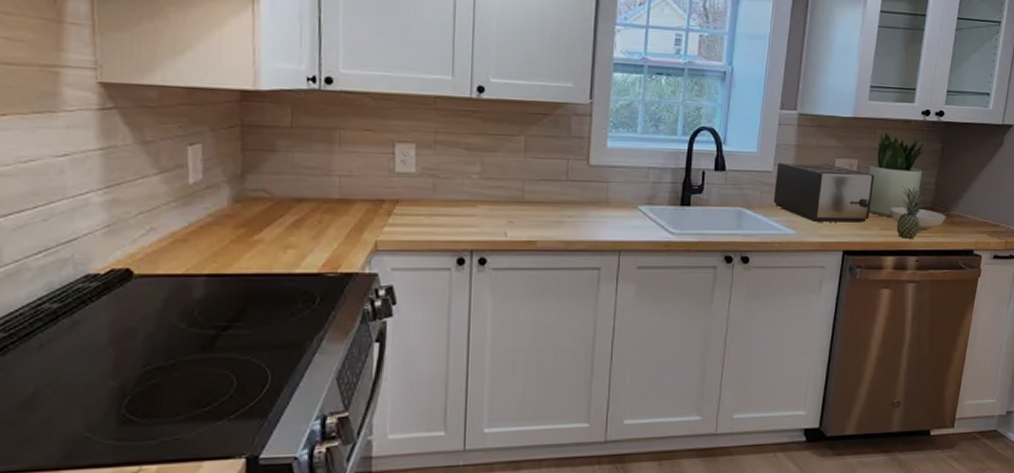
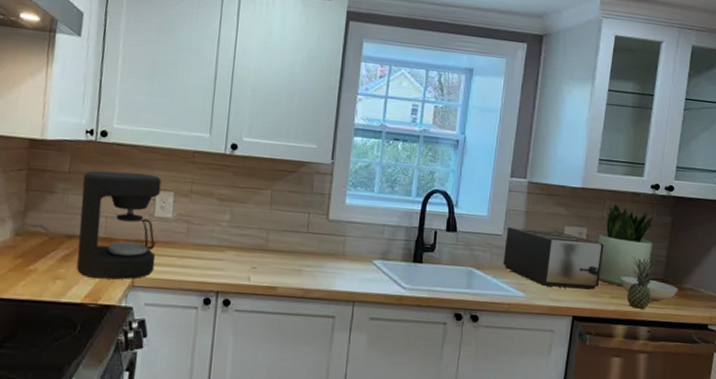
coffee maker: none [308,123,400,246] -> present [77,170,162,280]

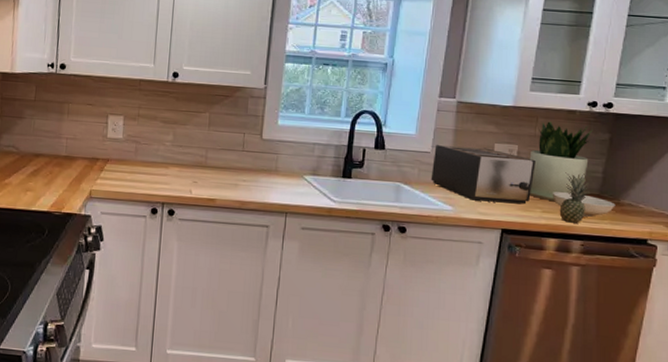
coffee maker: present [77,170,162,280] -> none [43,98,113,192]

